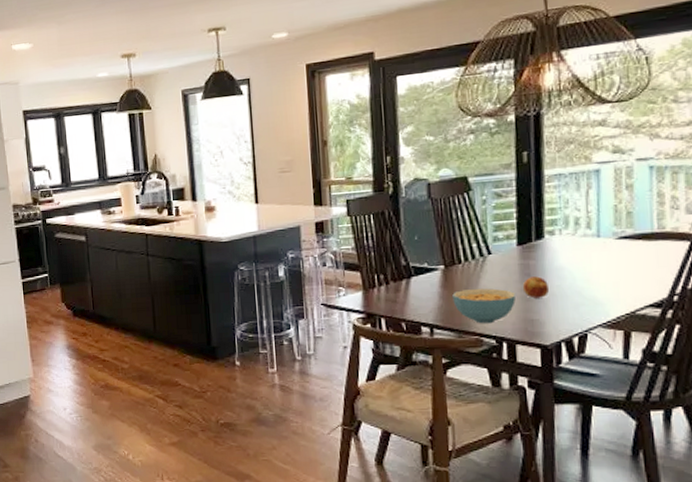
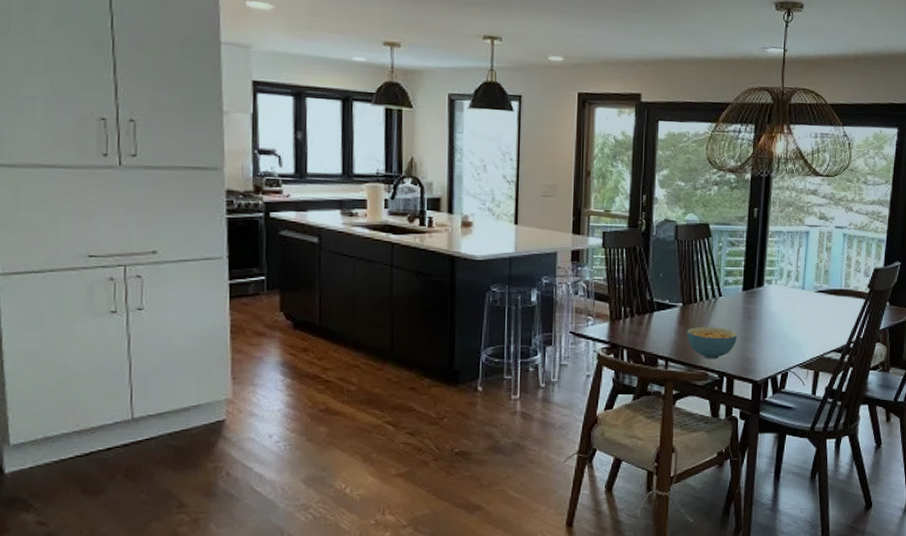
fruit: present [522,276,549,299] -> none [743,319,763,339]

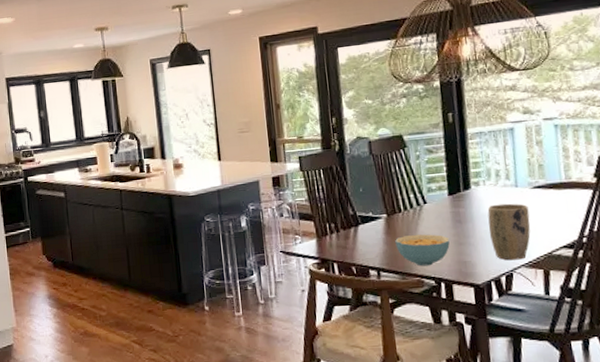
plant pot: none [773,304,810,360] -> present [487,203,531,261]

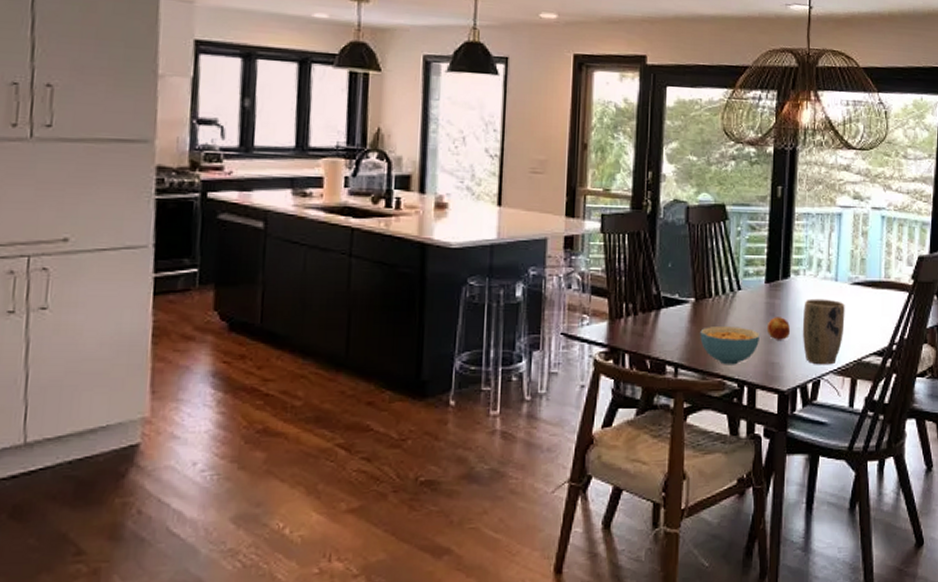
fruit: none [454,222,478,243] -> present [766,317,790,340]

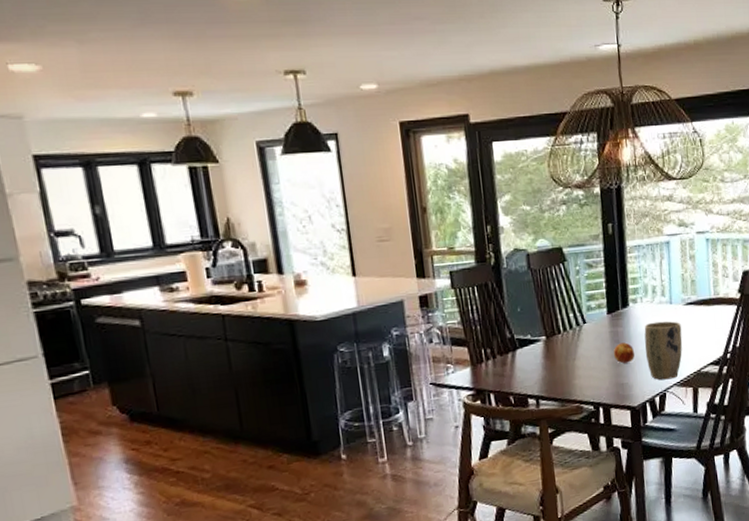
cereal bowl: present [700,327,761,365] -> none [554,356,609,392]

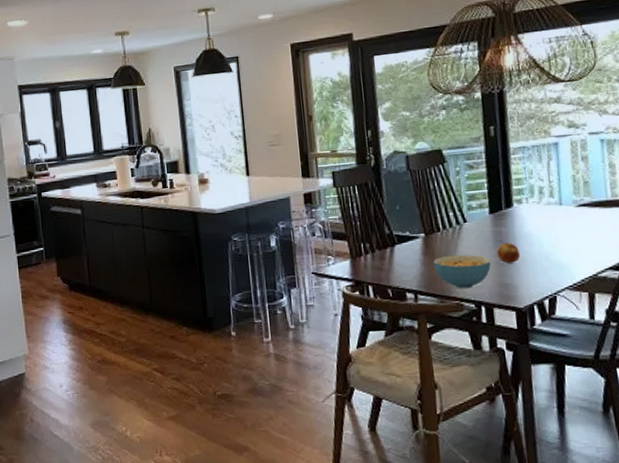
cereal bowl: none [554,356,609,392] -> present [433,254,491,289]
plant pot: present [644,321,683,380] -> none [530,222,575,283]

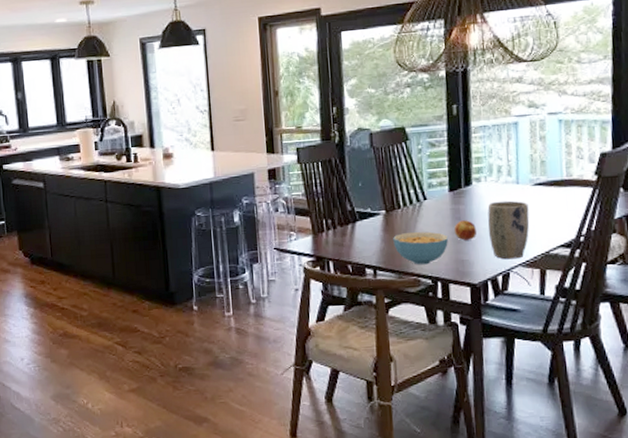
plant pot: none [530,222,575,283] -> present [487,200,530,260]

